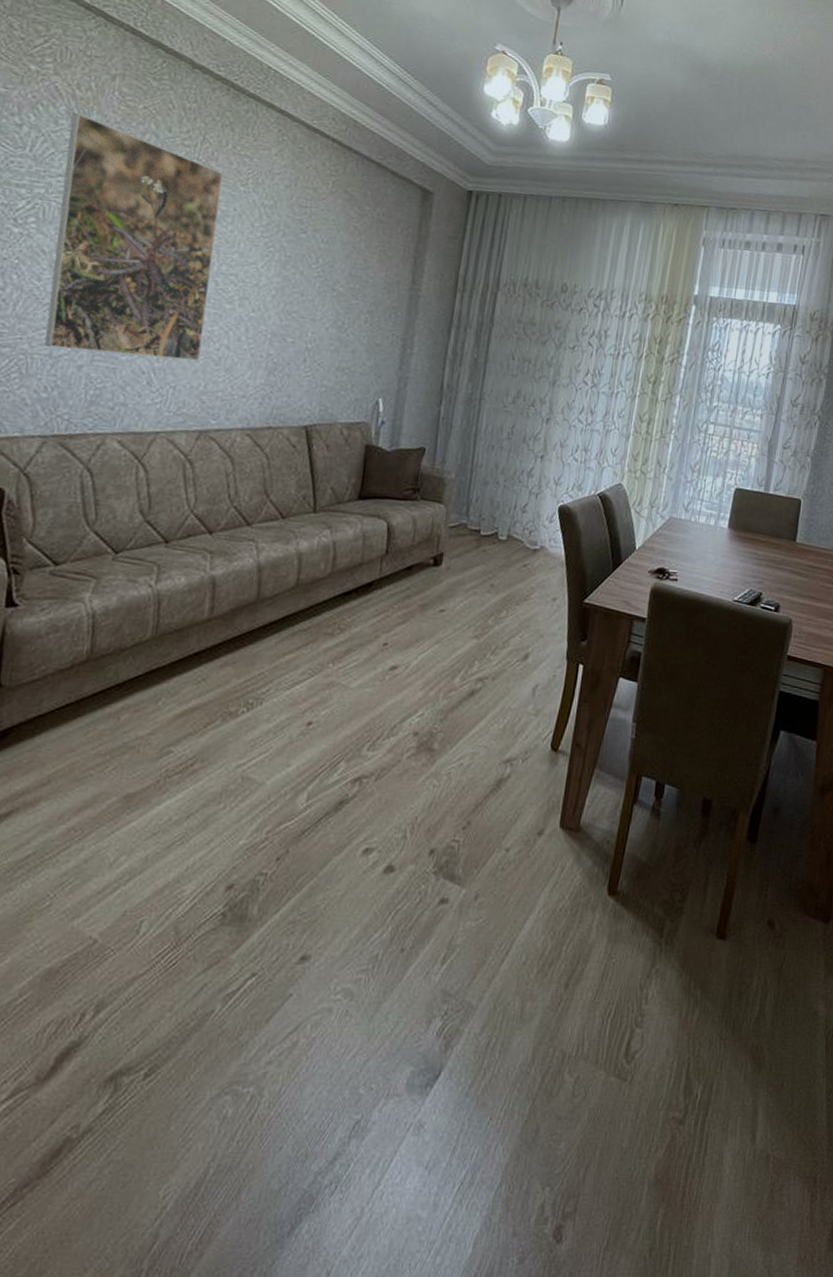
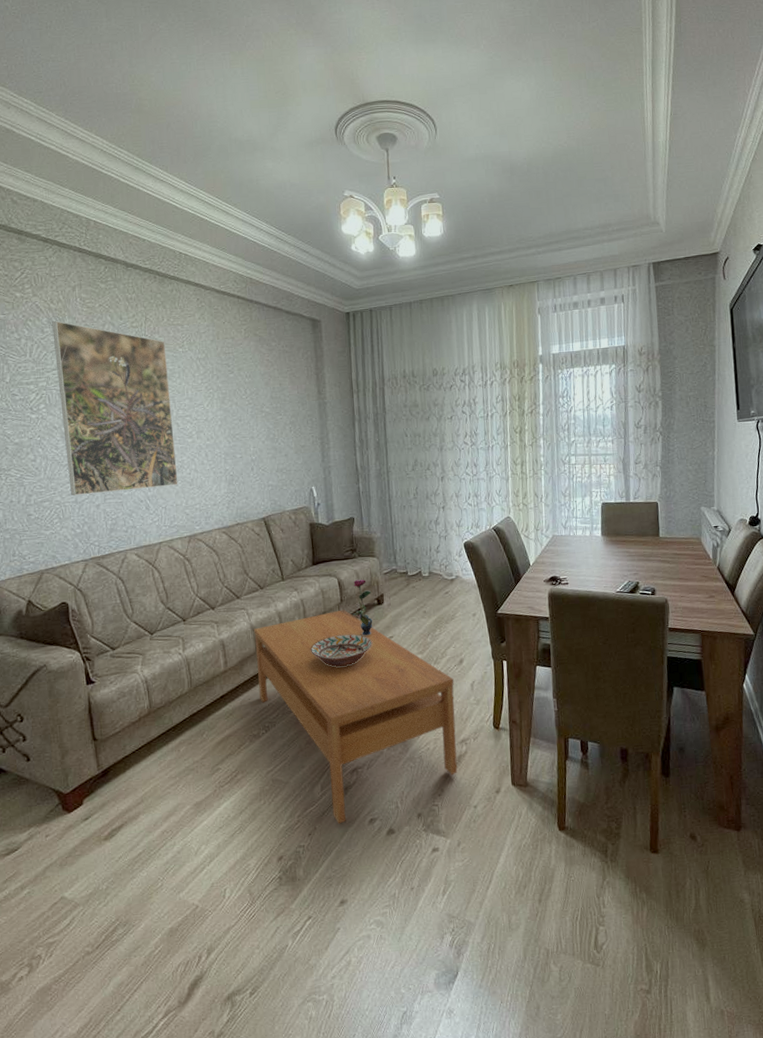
coffee table: none [249,564,512,850] -> present [254,609,458,824]
decorative bowl: none [332,596,416,639] -> present [311,634,372,667]
vase: none [396,528,429,604] -> present [352,579,373,636]

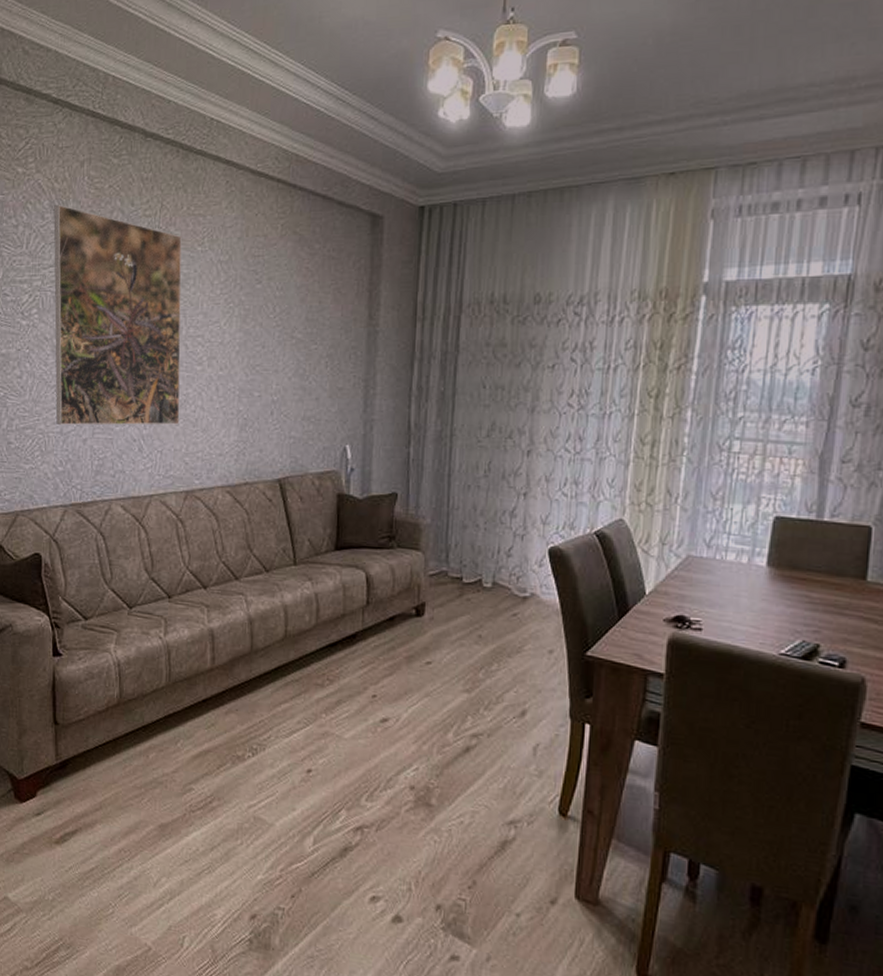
coffee table: present [254,609,458,824] -> none [250,615,510,893]
decorative bowl: present [311,634,372,667] -> none [320,647,402,691]
vase: present [352,579,373,636] -> none [379,577,409,656]

